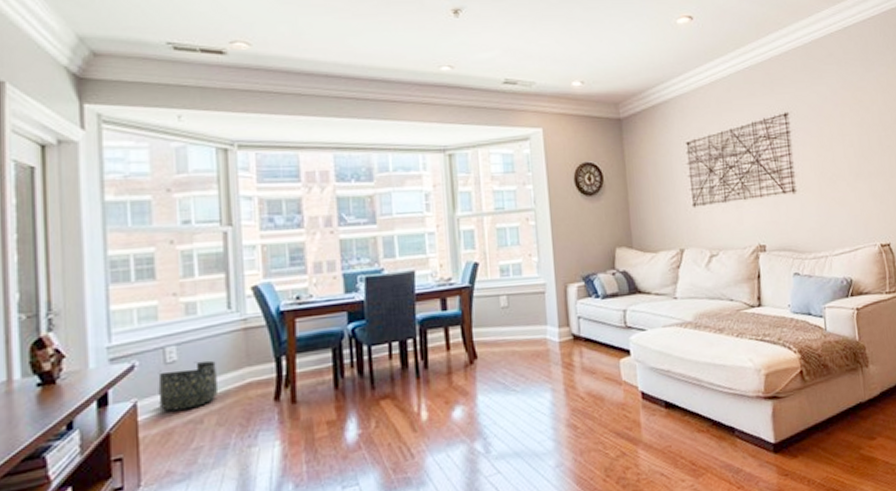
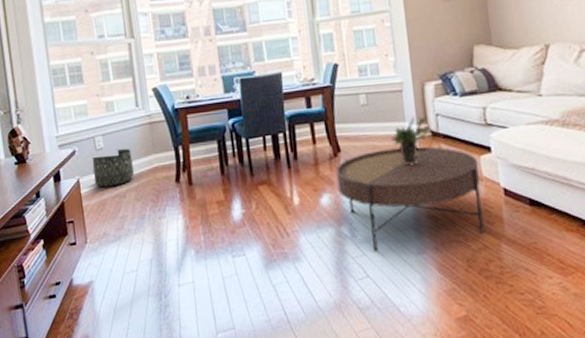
coffee table: none [471,350,623,467] -> present [335,146,485,251]
potted plant: none [531,318,573,372] -> present [391,115,431,166]

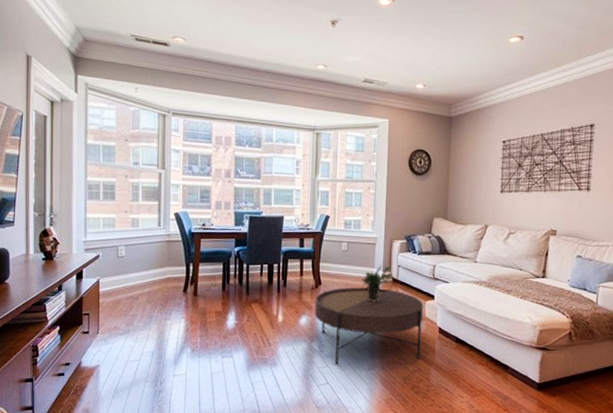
basket: present [91,148,135,187] -> none [112,258,149,289]

